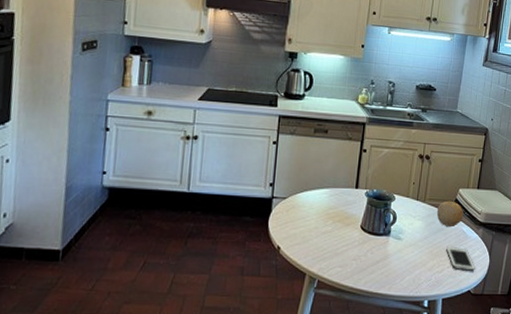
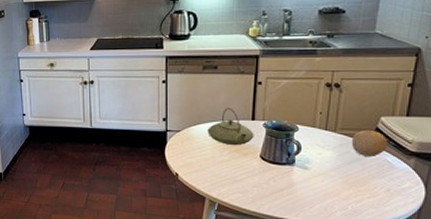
teapot: none [313,174,357,215] -> present [207,108,254,146]
cell phone: present [446,246,475,272] -> none [365,176,405,204]

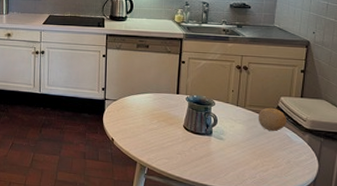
teapot: present [207,108,254,146] -> none [139,82,179,116]

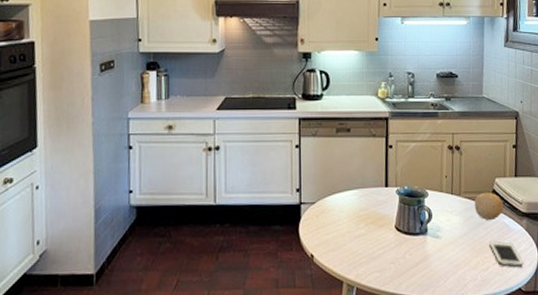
cell phone: none [270,148,303,174] -> present [489,241,524,268]

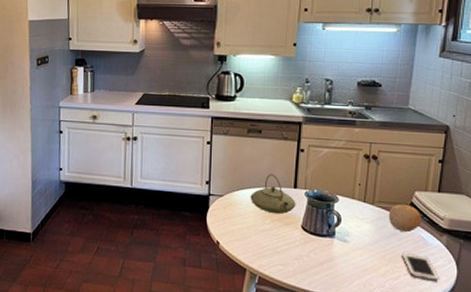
teapot: none [343,174,389,217] -> present [250,174,296,214]

